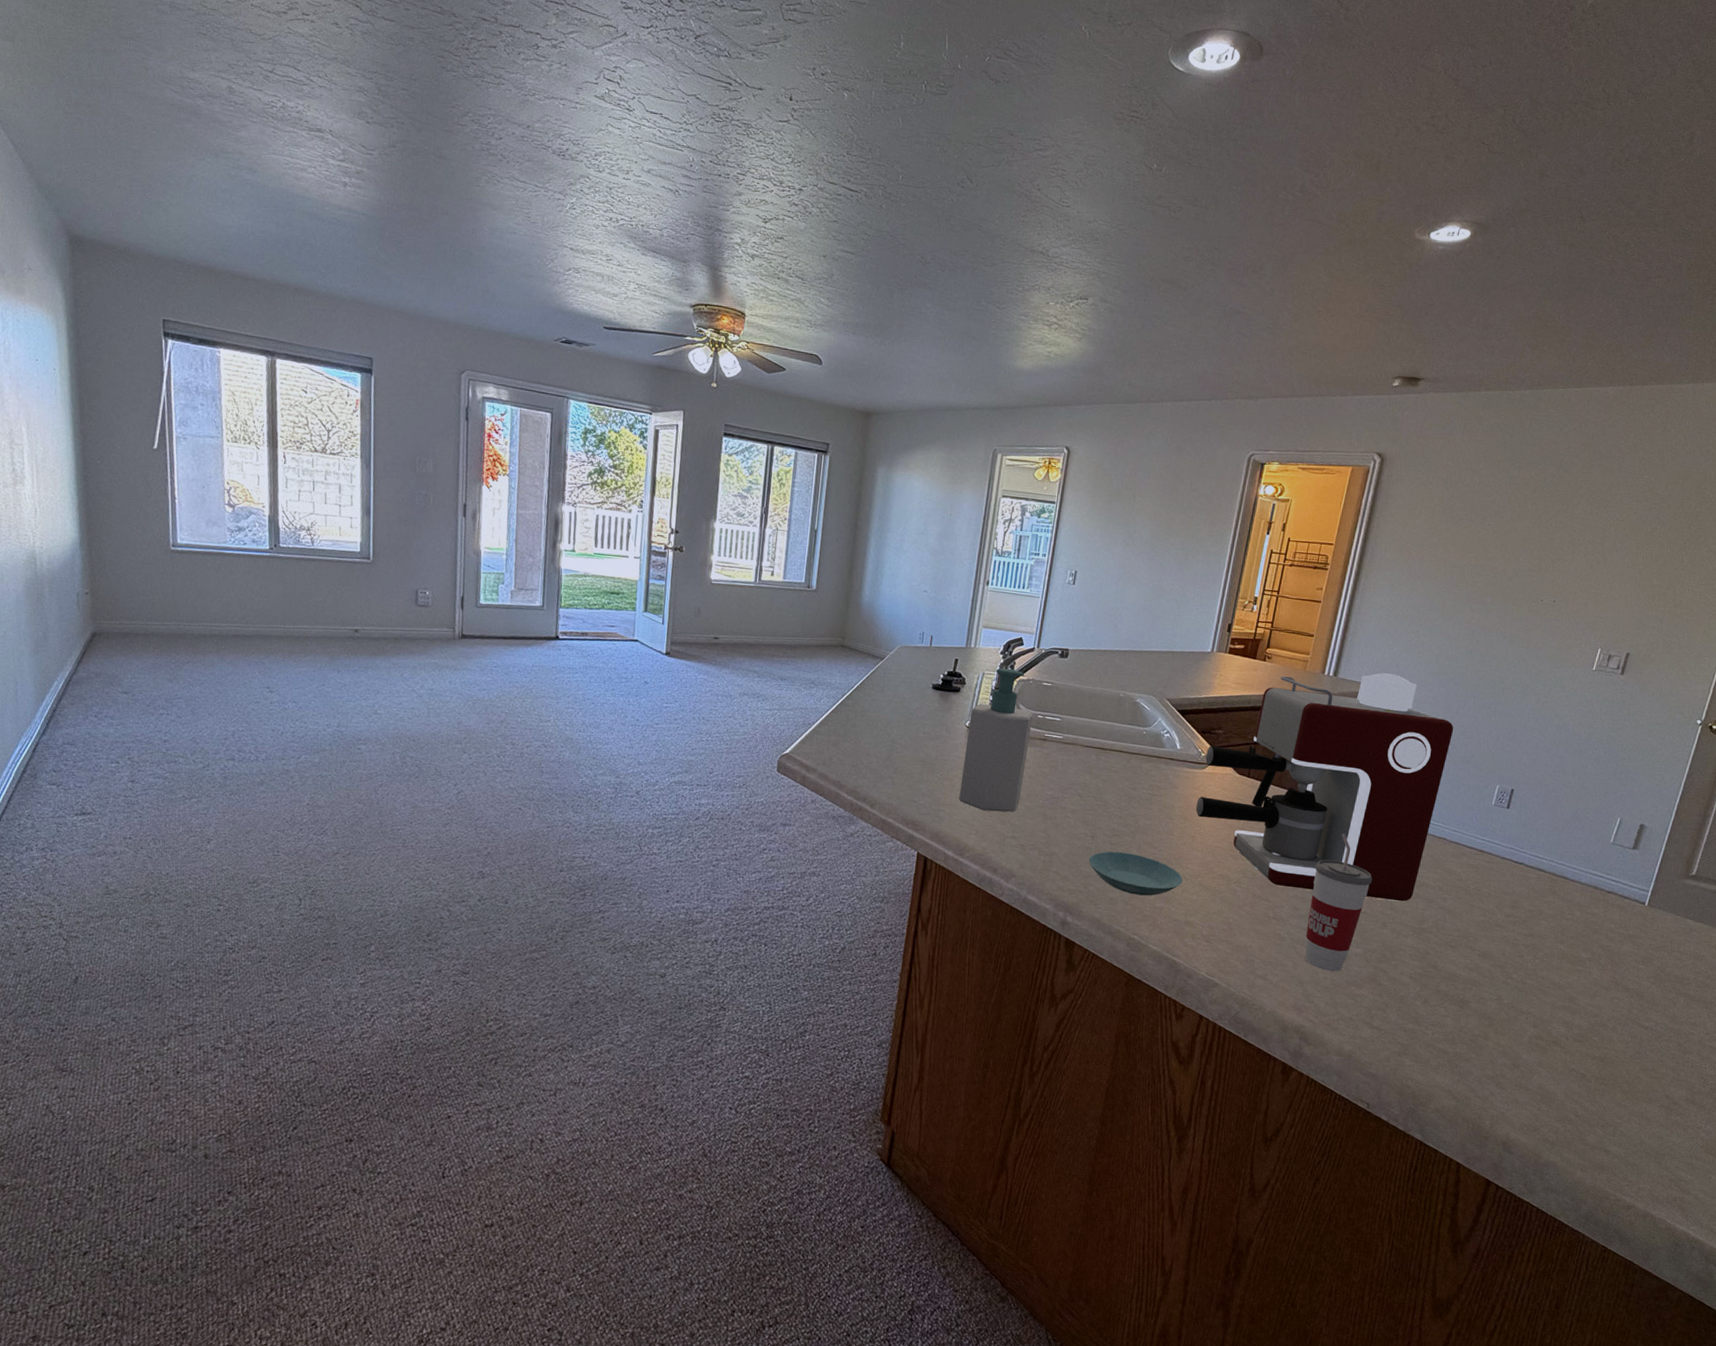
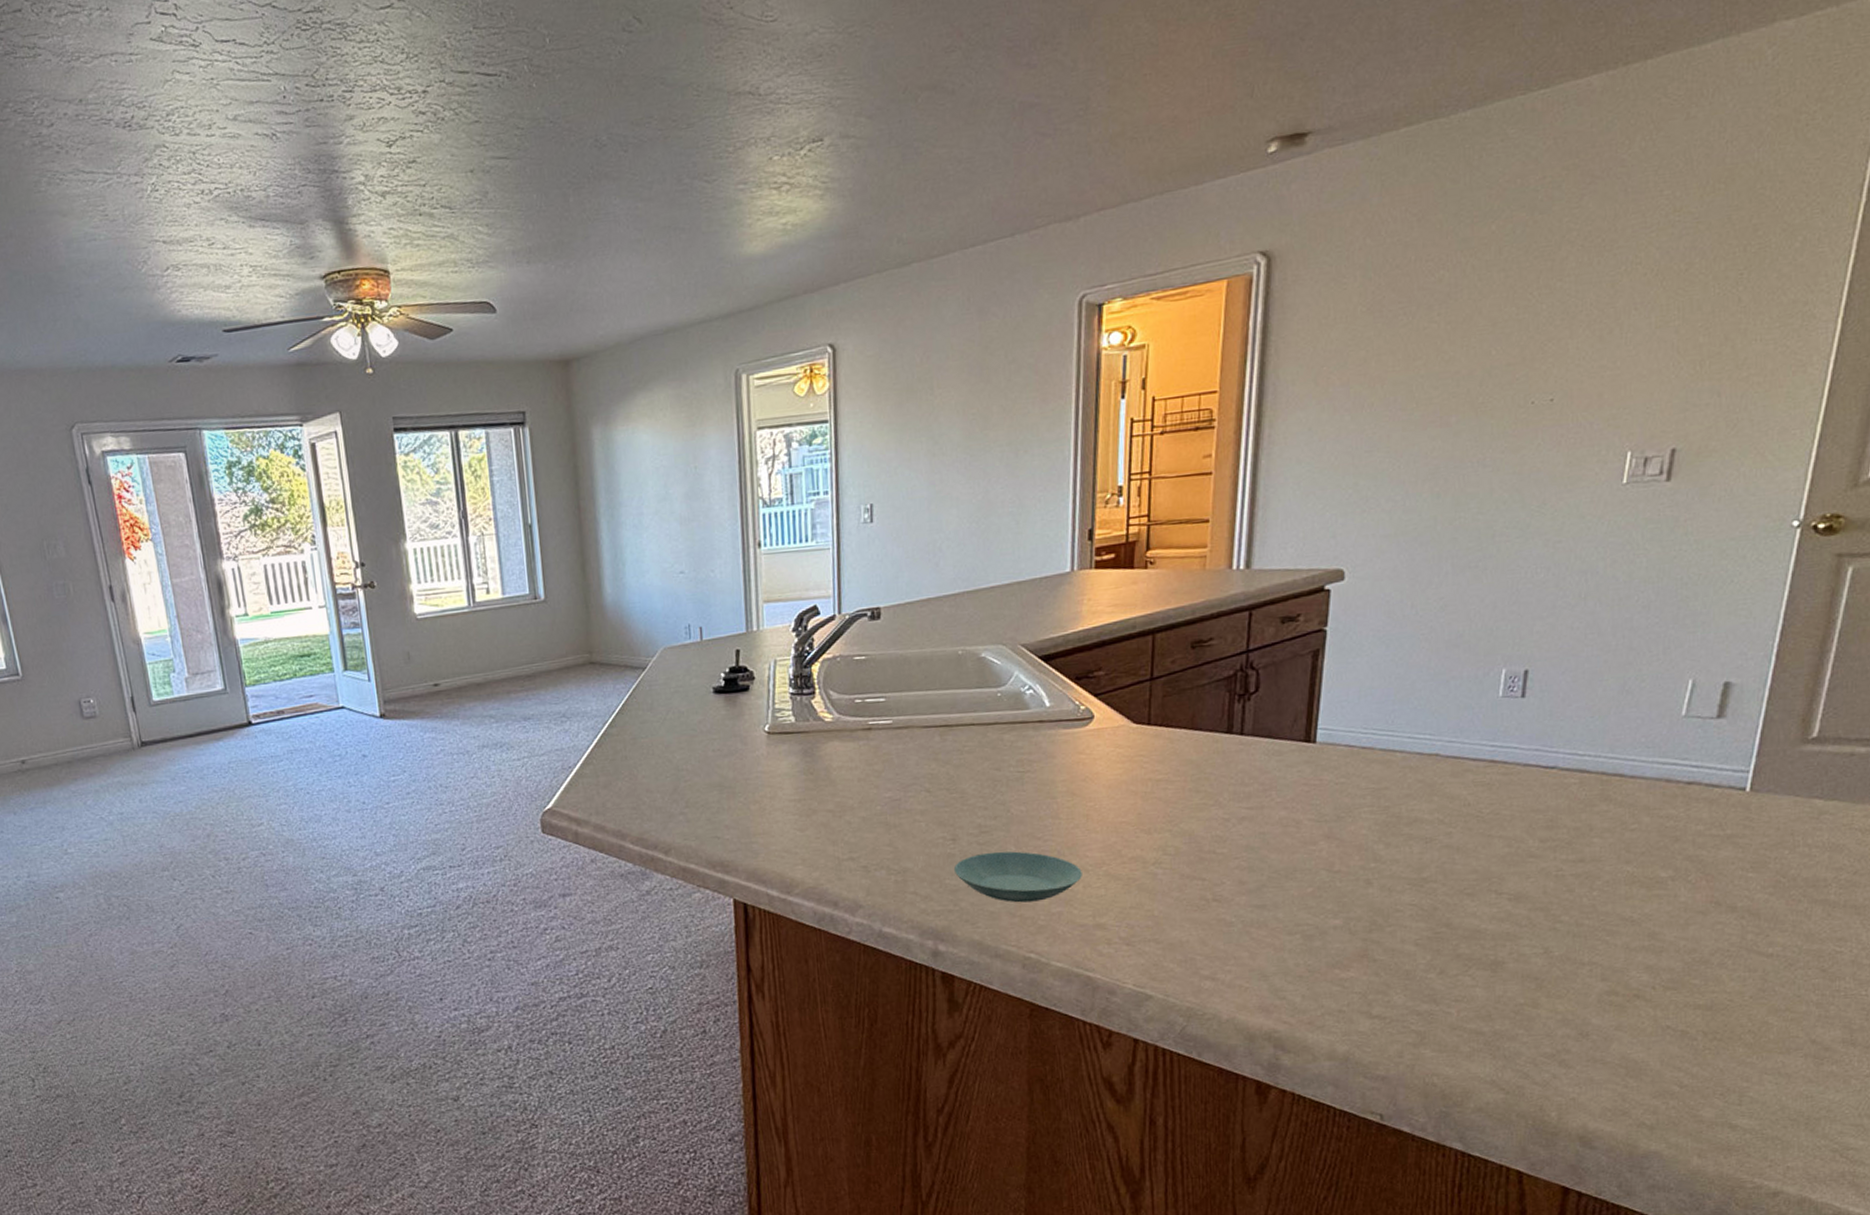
soap bottle: present [959,667,1033,812] -> none [768,647,852,833]
coffee maker: present [1195,672,1454,902] -> none [1084,548,1429,858]
cup: present [1304,834,1373,972] -> none [1260,774,1343,955]

